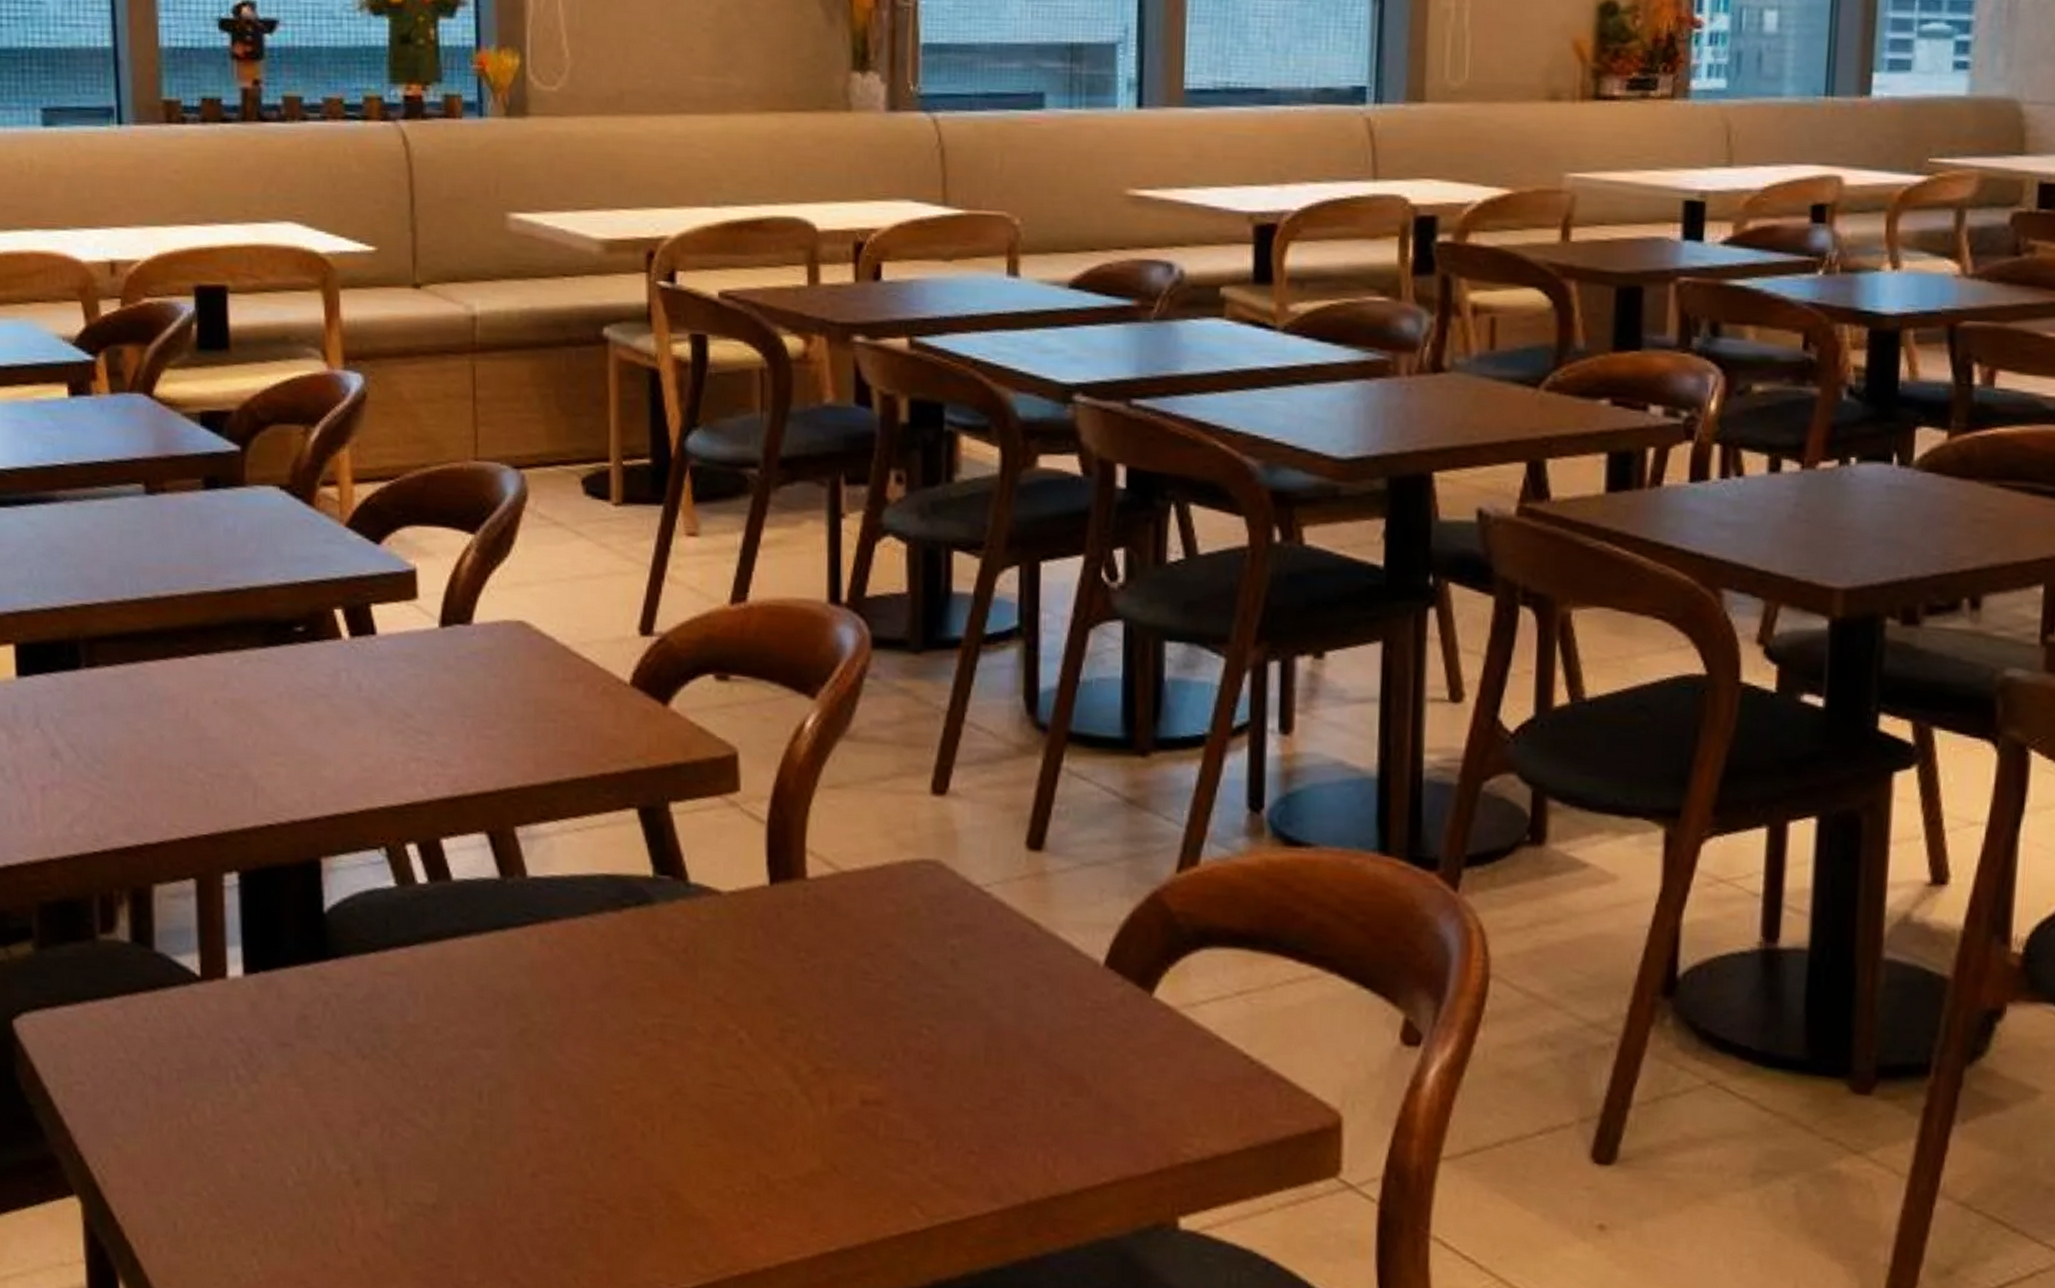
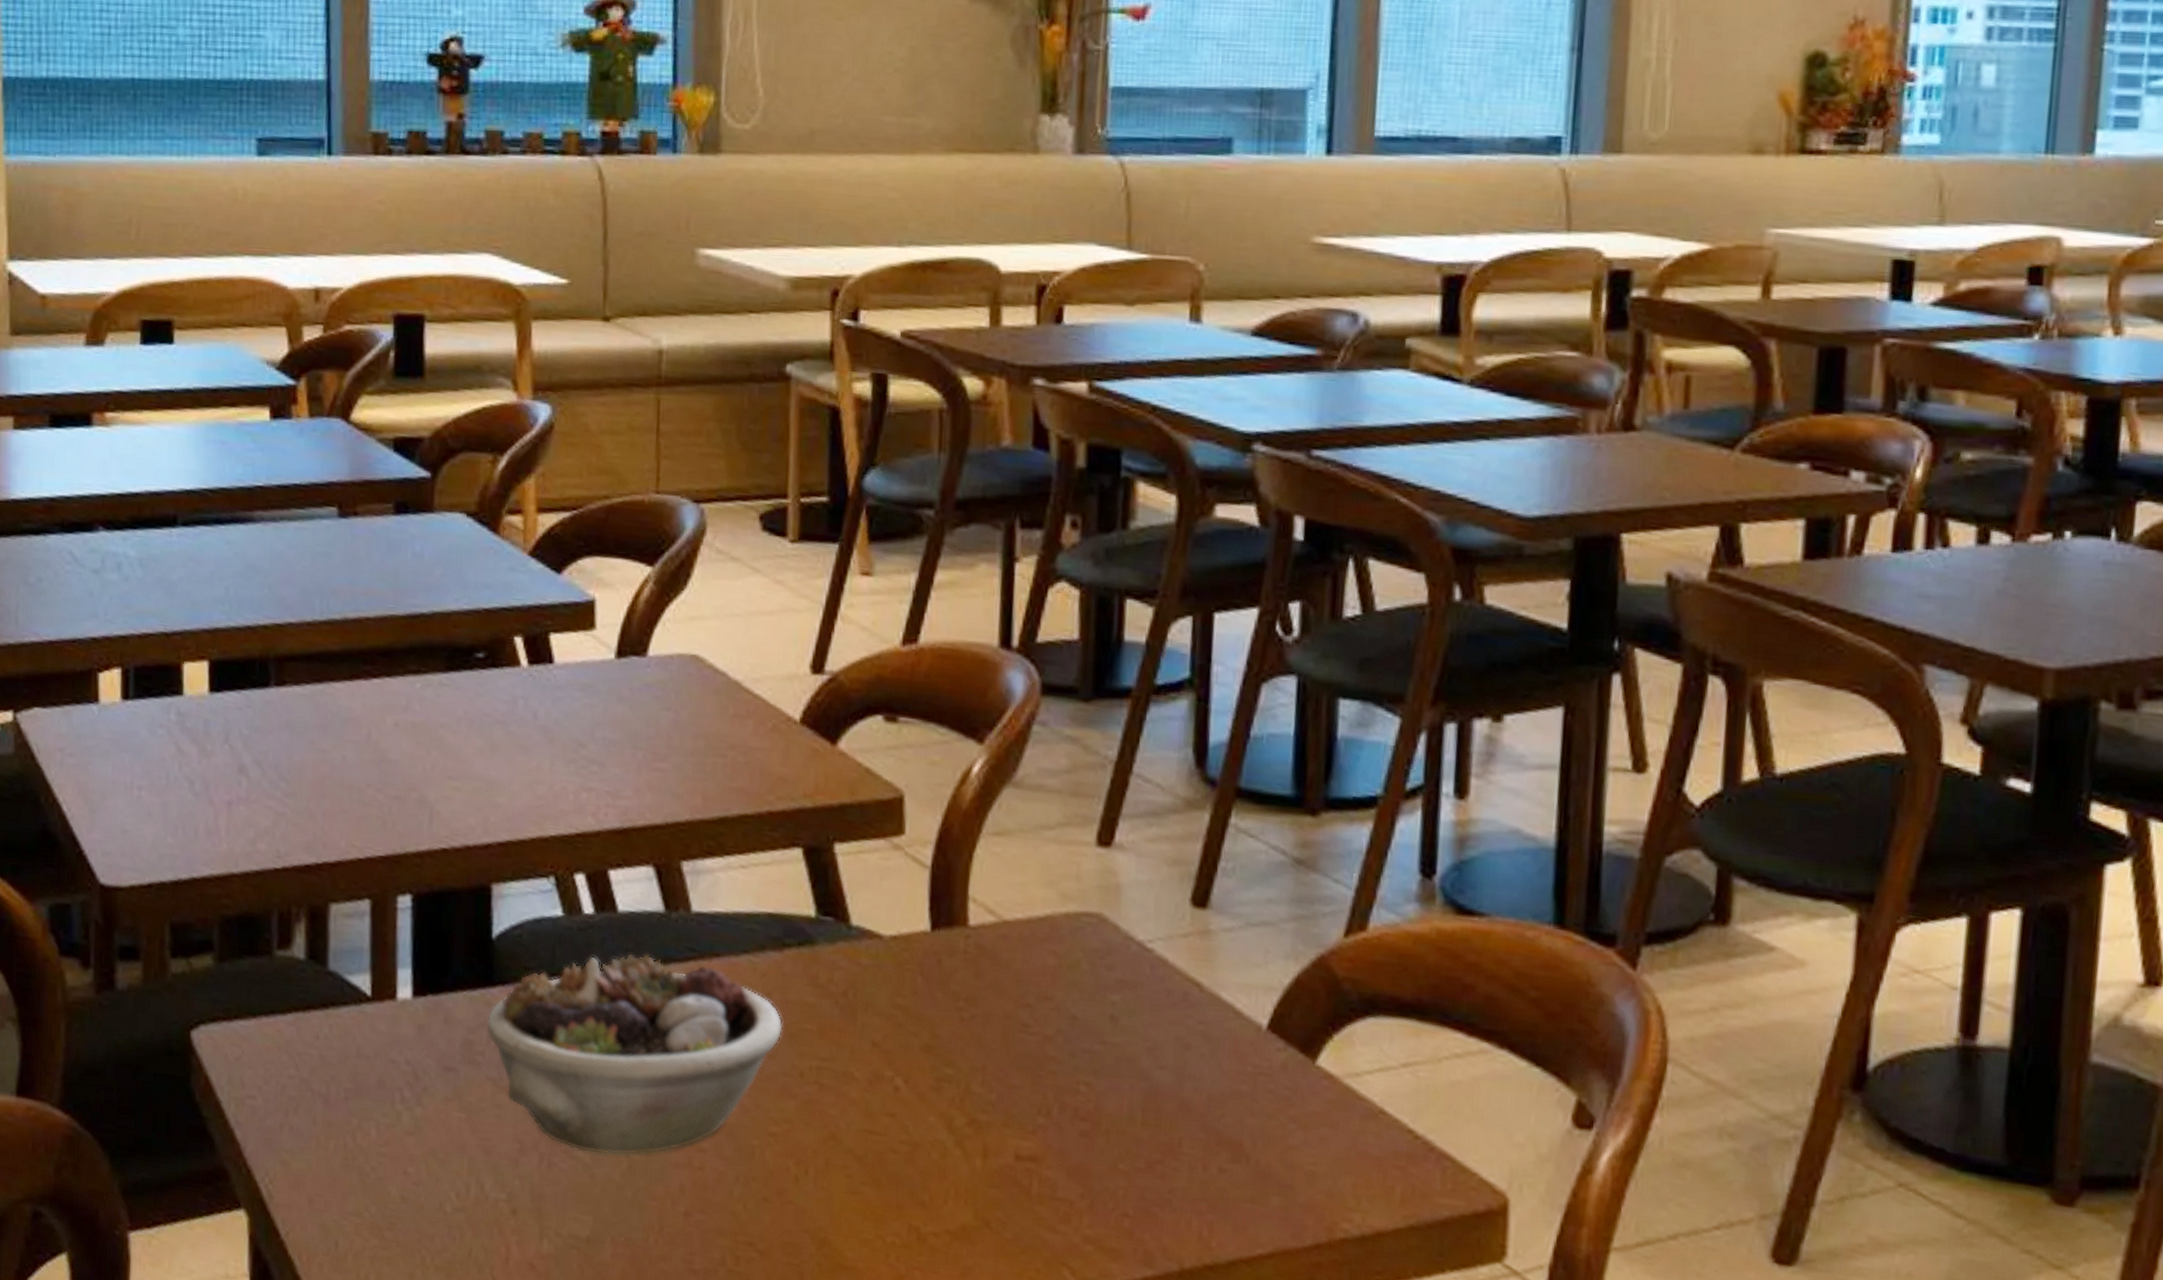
succulent planter: none [321,919,624,1122] -> present [486,953,783,1156]

